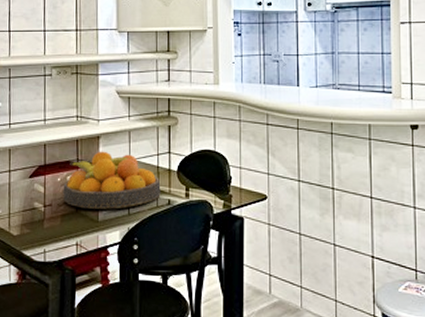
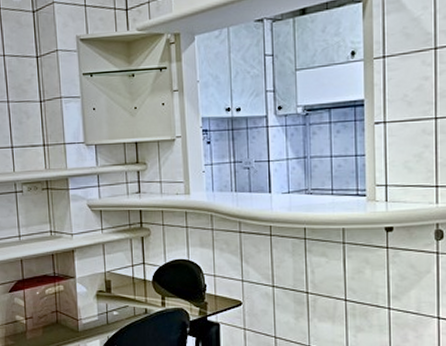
fruit bowl: present [63,151,161,209] -> none [42,264,137,320]

